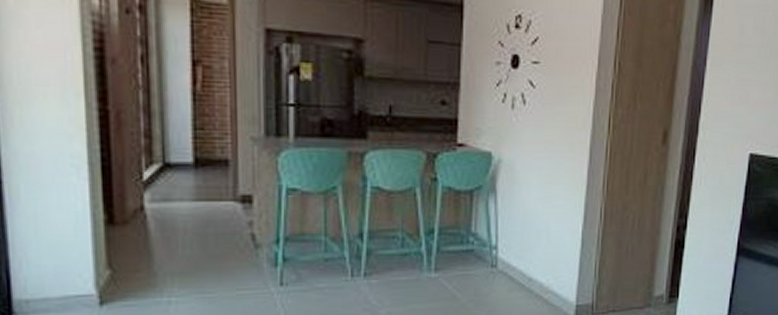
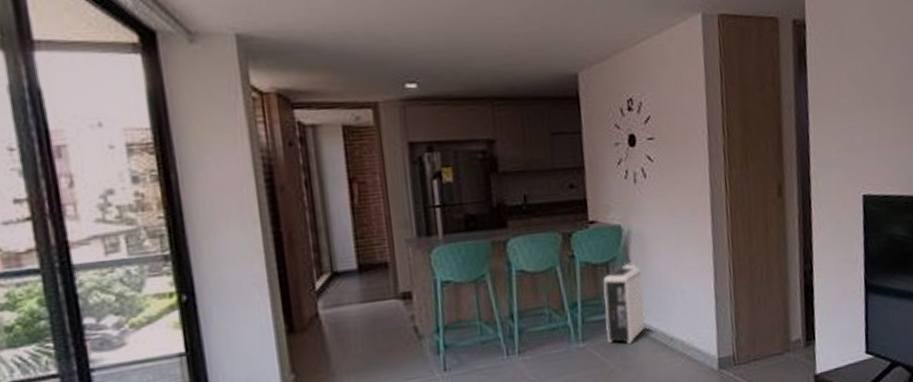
air purifier: none [461,194,507,279] -> present [603,262,646,344]

